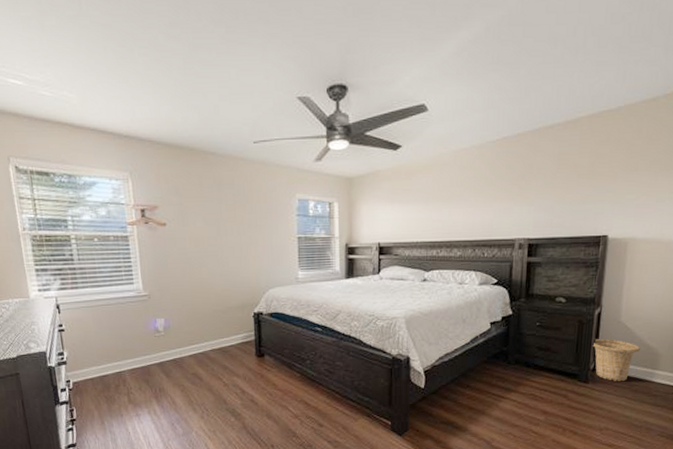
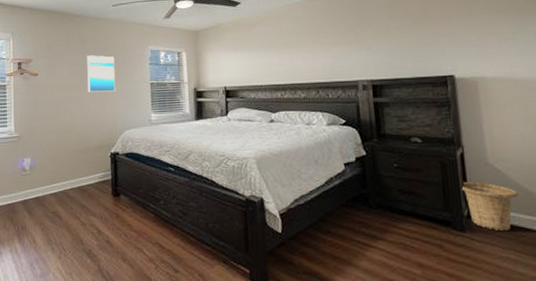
wall art: none [224,203,259,247] -> present [87,55,116,92]

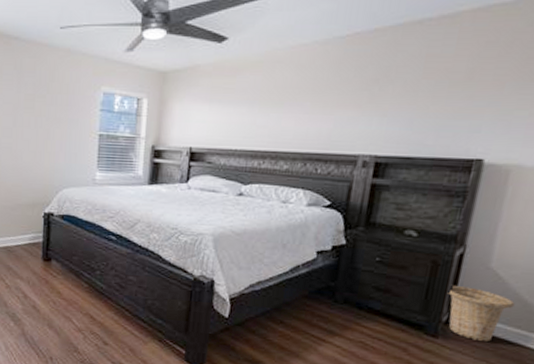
wall art: present [87,55,116,92] -> none [22,92,57,142]

